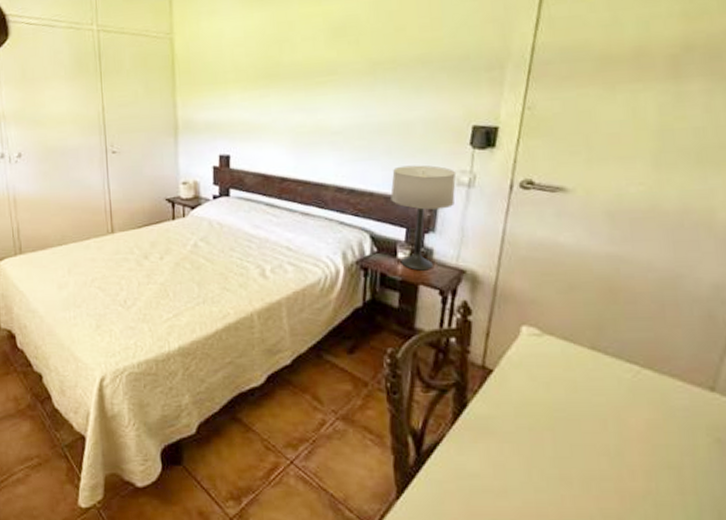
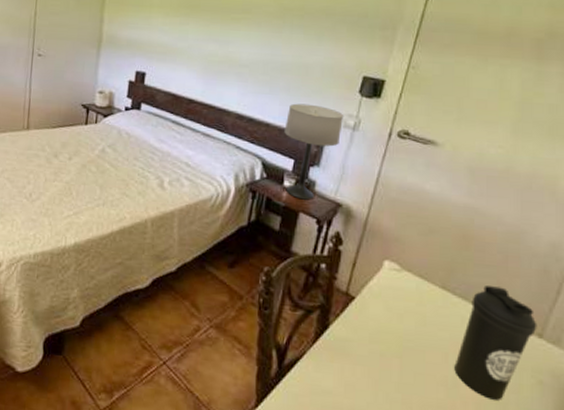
water bottle: none [615,340,708,465] -> present [454,286,537,400]

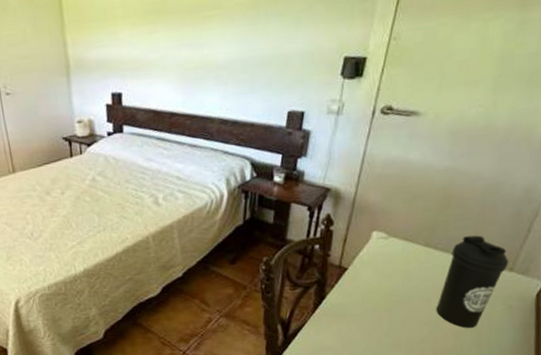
table lamp: present [284,103,344,200] -> none [269,96,328,191]

